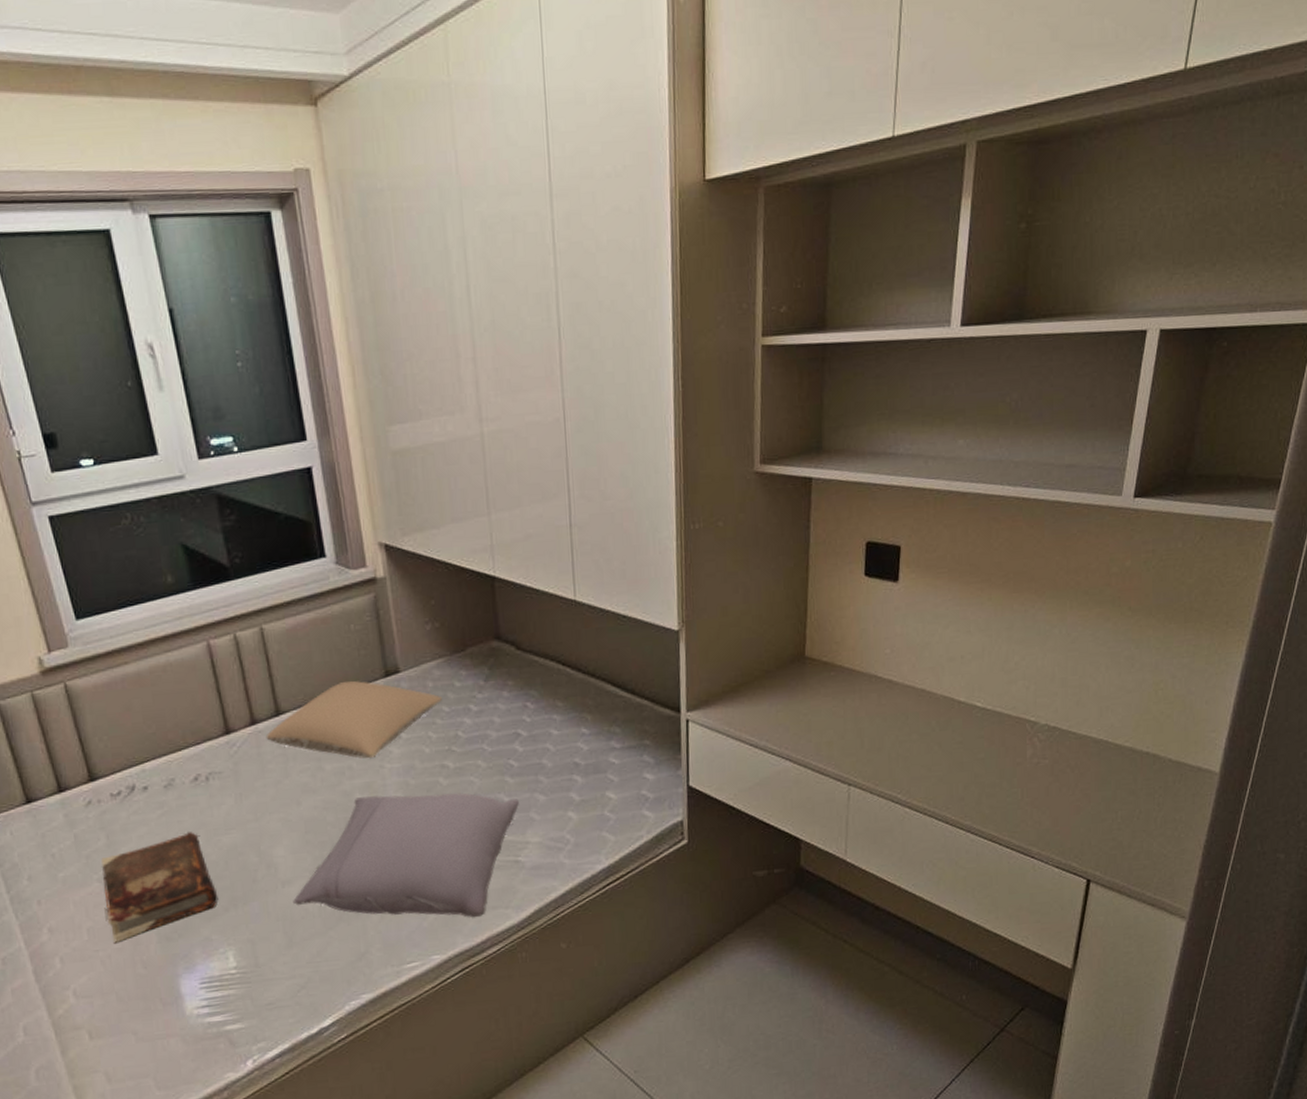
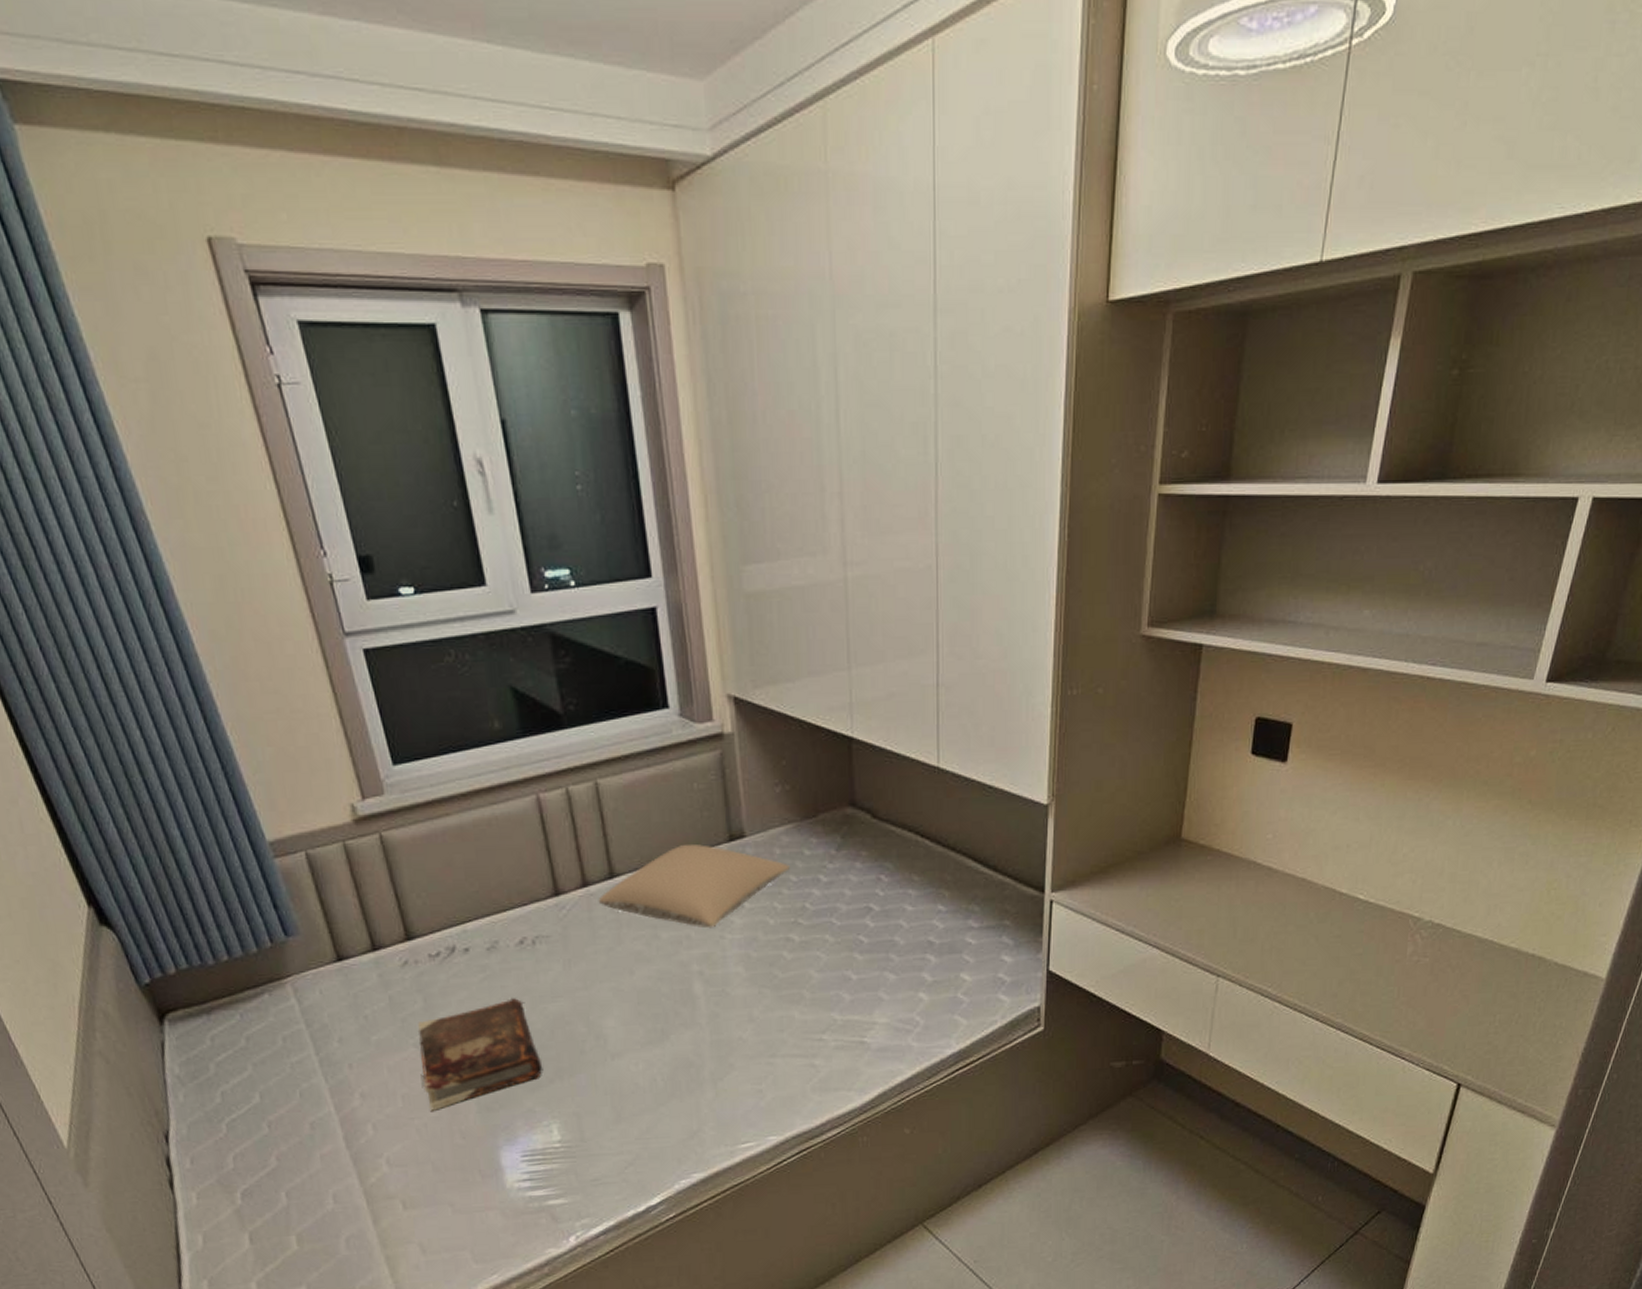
pillow: present [293,792,519,918] -> none [623,967,867,1099]

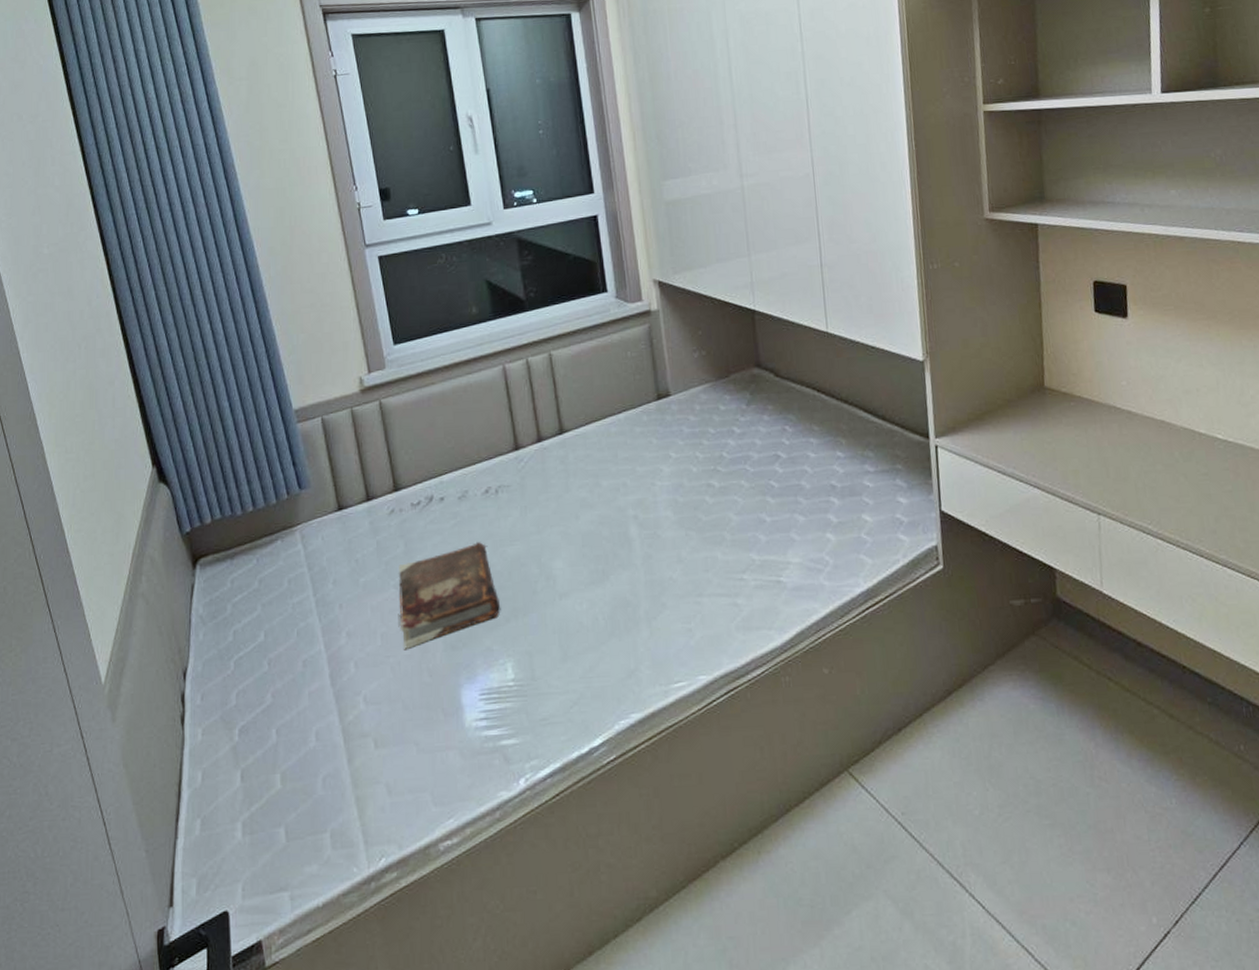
pillow: present [598,843,791,929] -> none [550,402,709,477]

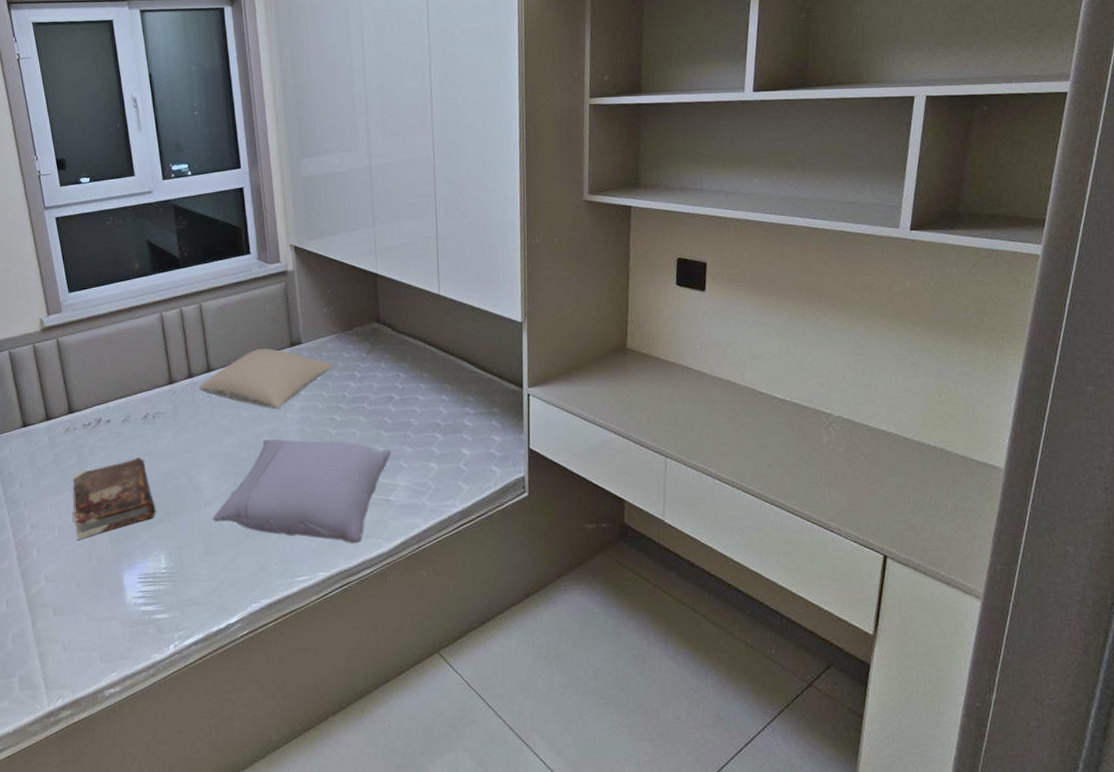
pillow: none [550,402,709,477] -> present [199,348,334,410]
pillow: none [569,511,780,638] -> present [212,439,391,544]

